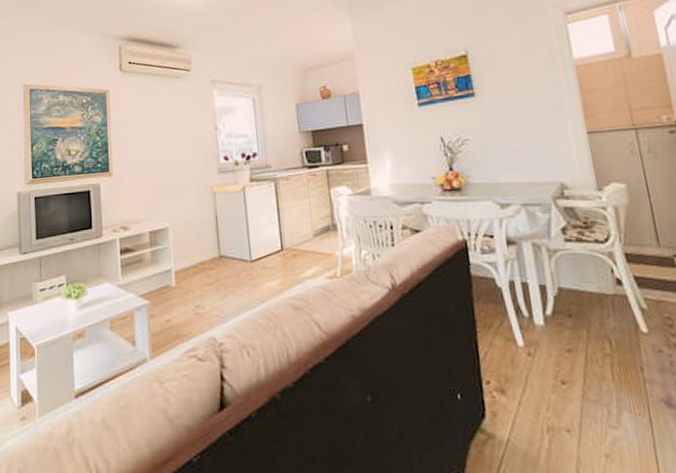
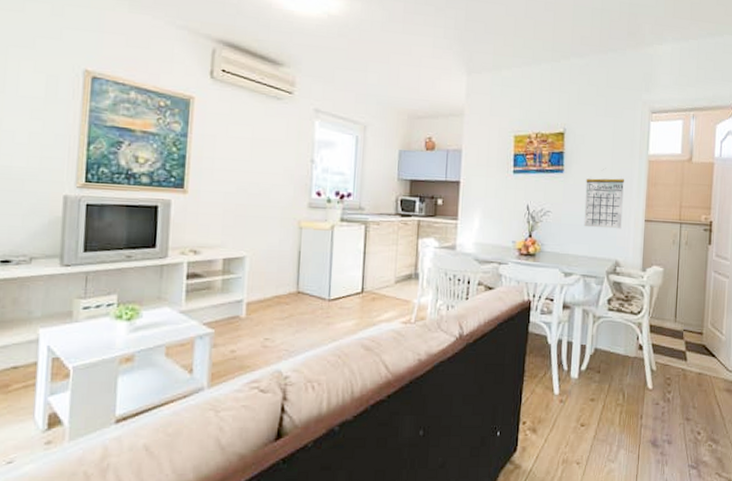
calendar: none [503,84,560,151] -> present [584,169,624,229]

